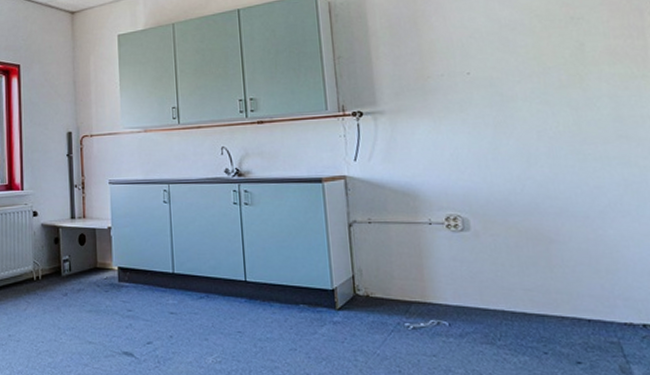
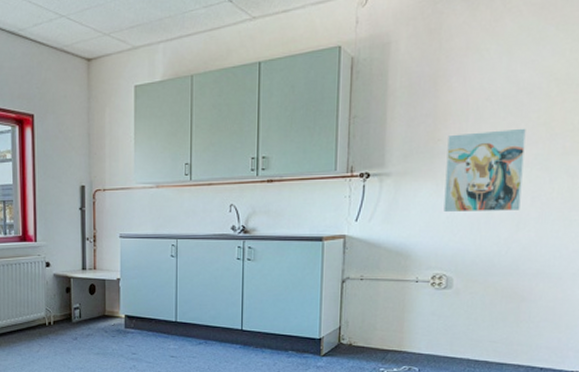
wall art: none [437,63,527,149] -> present [443,128,526,212]

